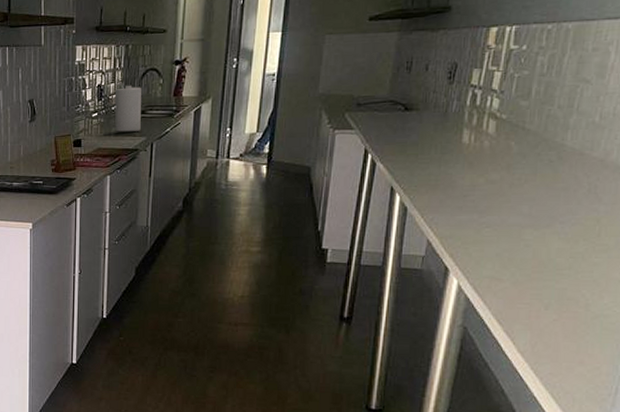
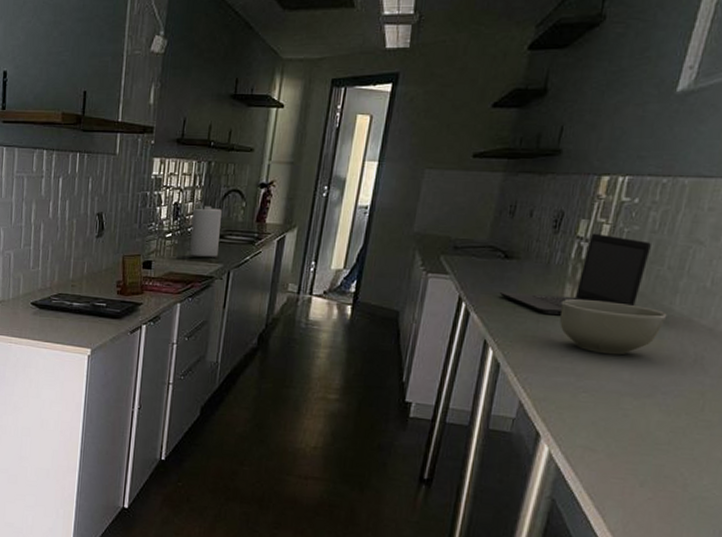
laptop: none [402,80,541,159] -> present [499,233,651,316]
bowl: none [459,142,560,191] -> present [560,299,668,356]

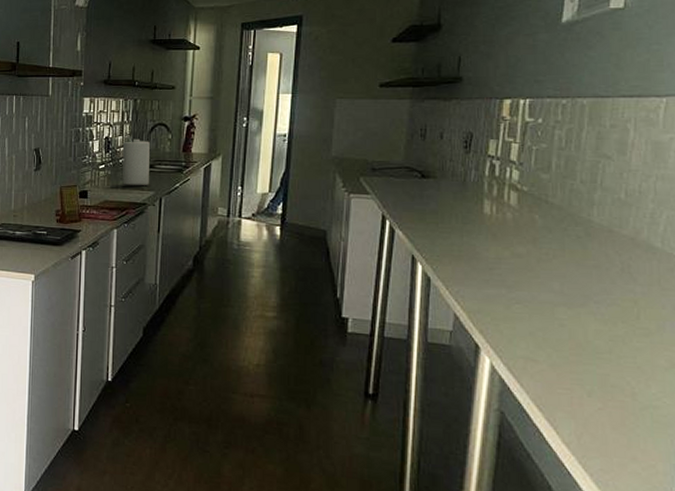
laptop: present [499,233,651,316] -> none [420,151,561,230]
bowl: present [560,299,668,356] -> none [481,214,588,267]

